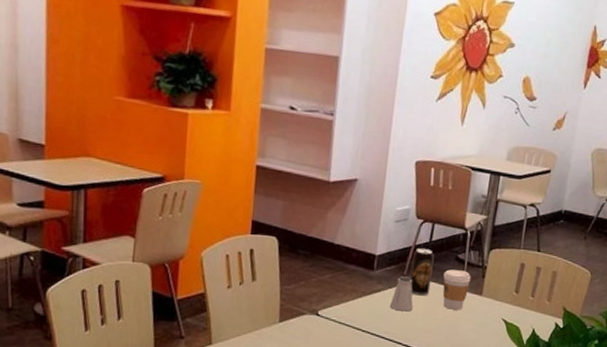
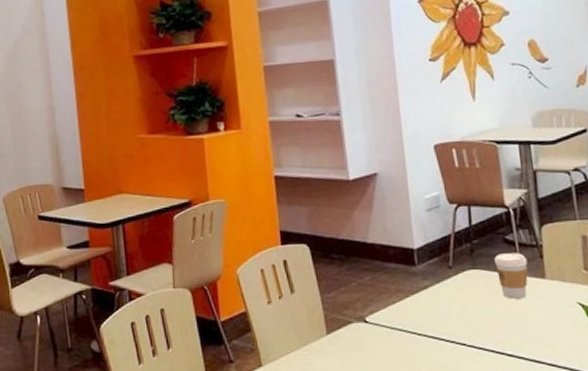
saltshaker: present [389,275,414,312] -> none [441,266,470,307]
beverage can: present [409,248,434,296] -> none [454,235,484,288]

